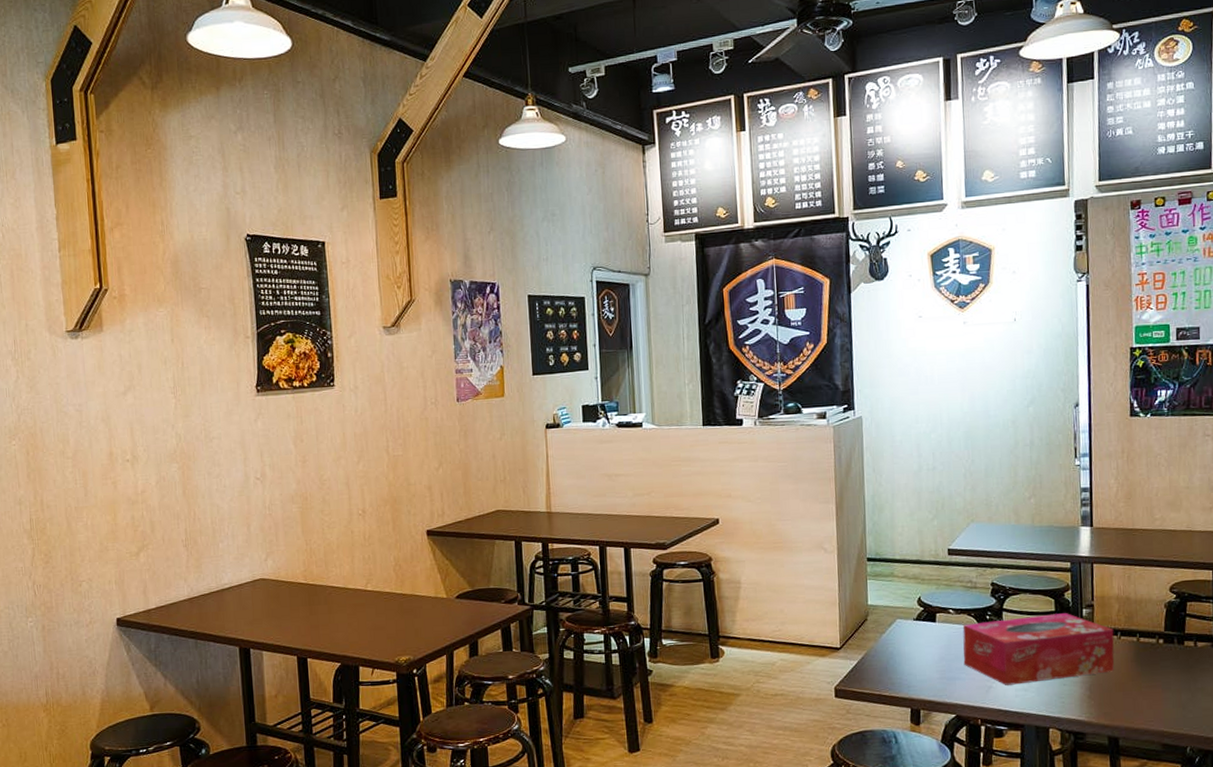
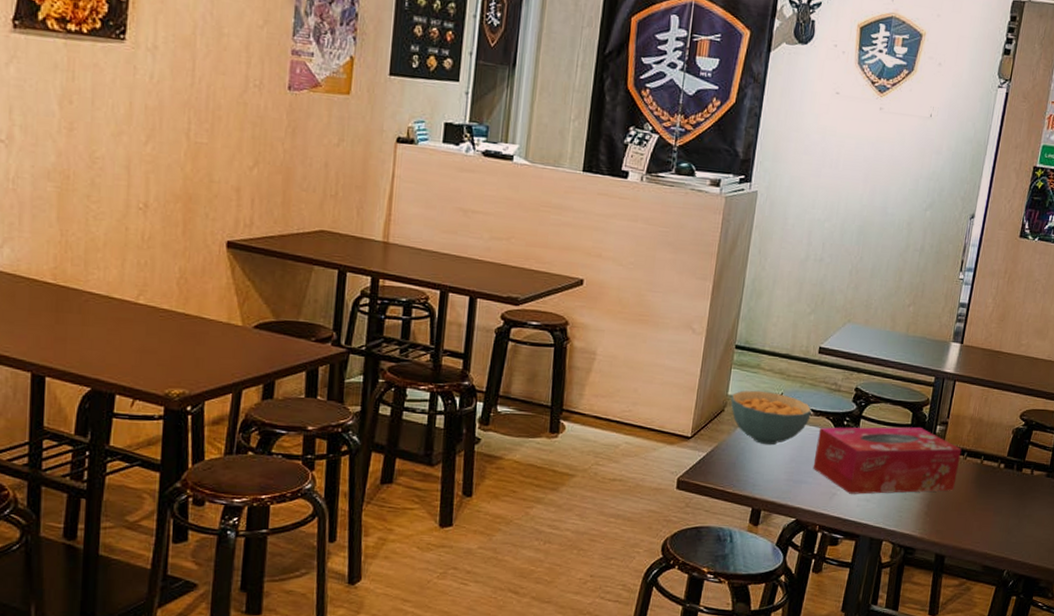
cereal bowl: none [871,596,952,648] -> present [730,390,812,446]

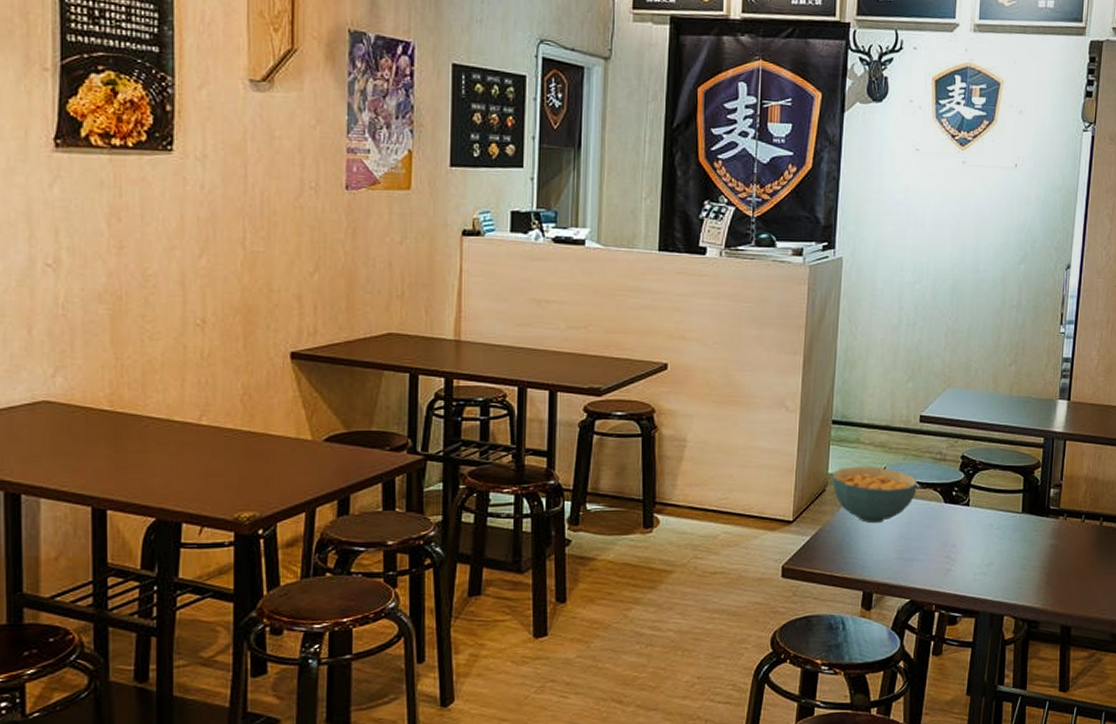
tissue box: present [813,427,962,495] -> none [924,492,1079,568]

